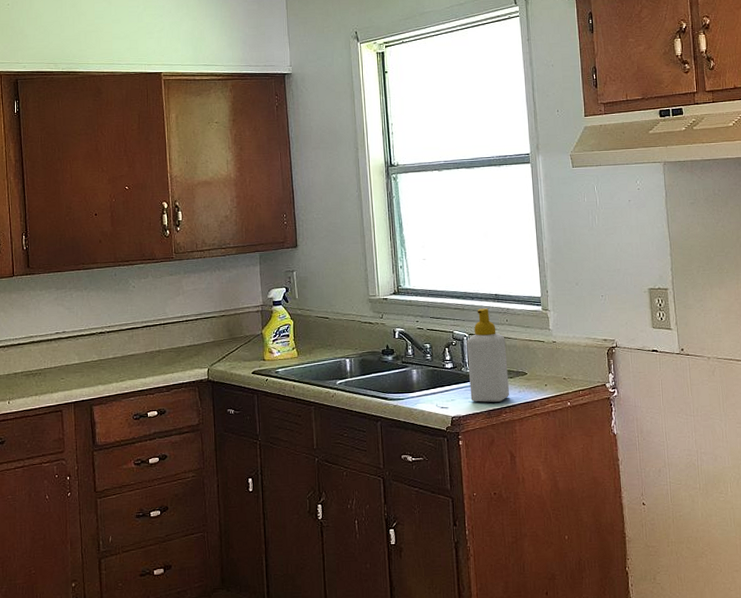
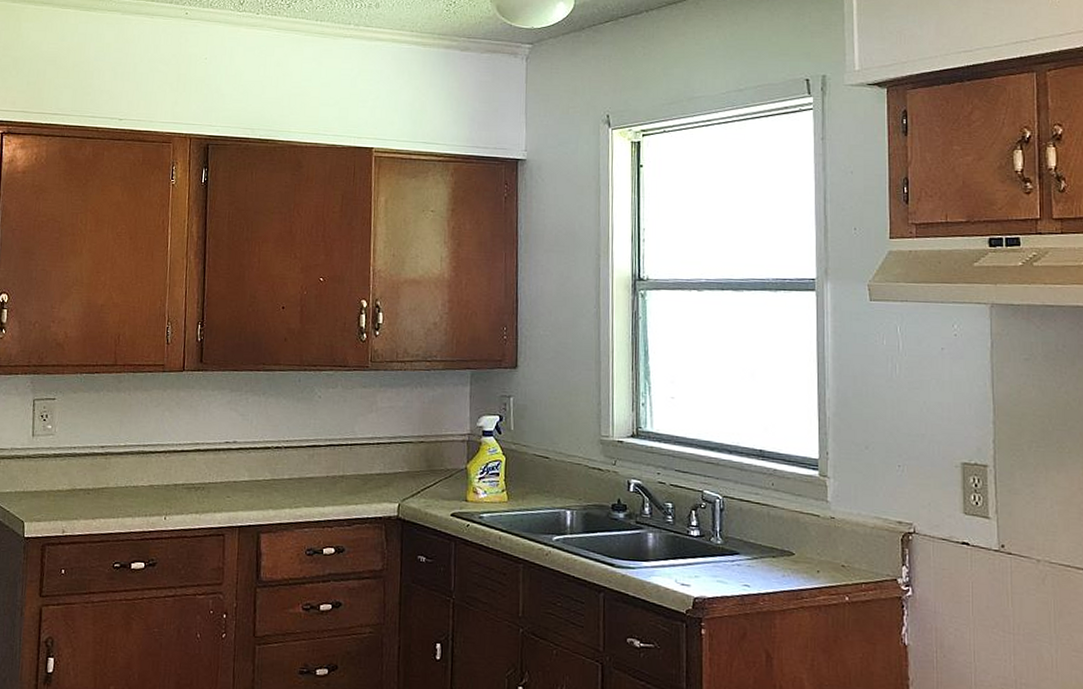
soap bottle: present [467,308,509,402] -> none [719,466,770,586]

